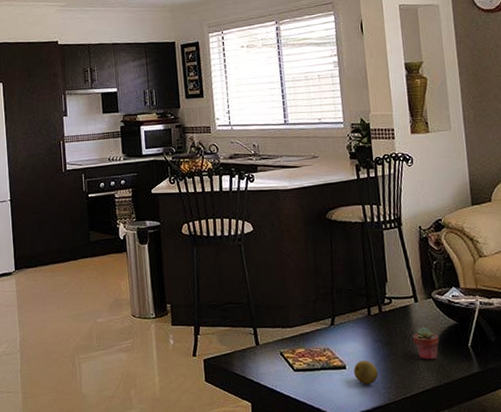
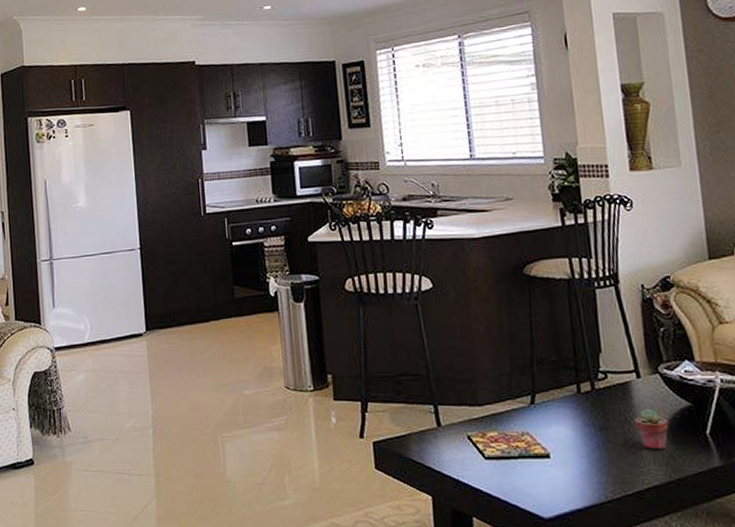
fruit: present [354,361,378,385] -> none [560,448,591,478]

